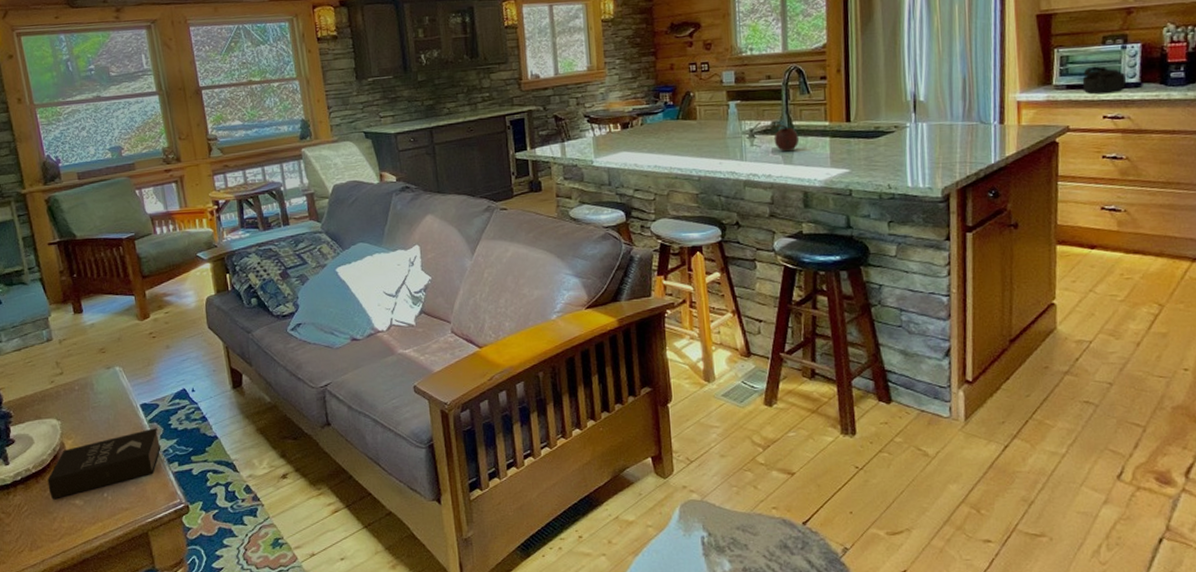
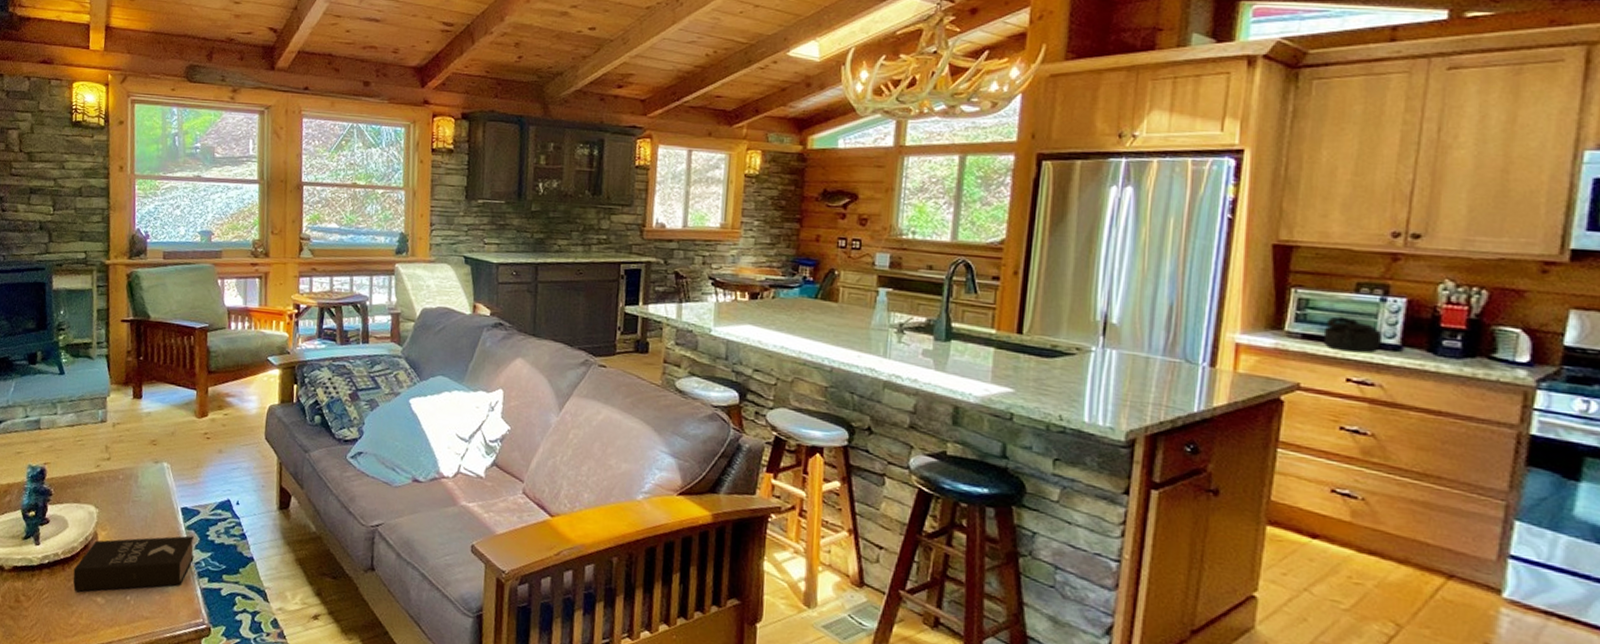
fruit: present [774,124,800,152] -> none [926,323,958,357]

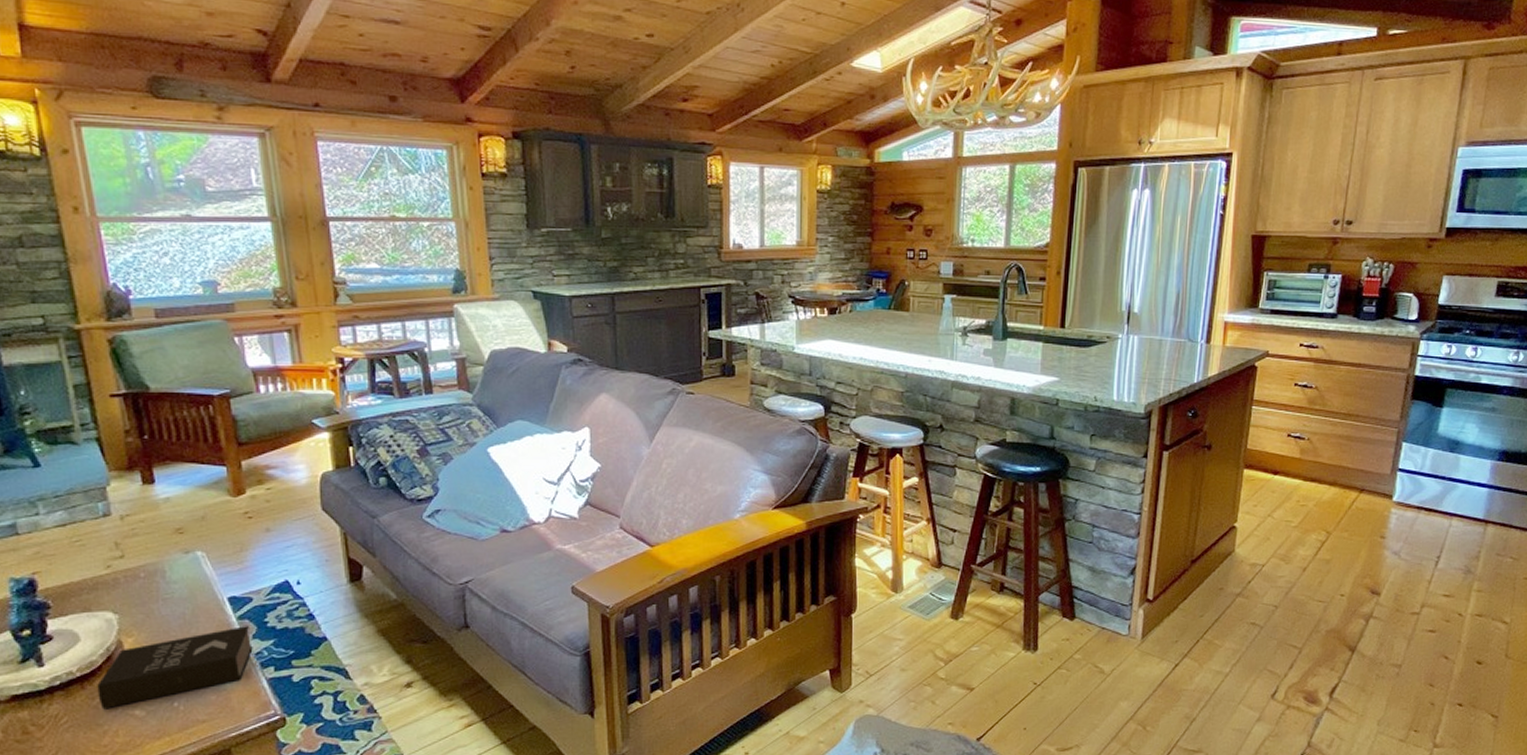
kettle: present [1323,317,1382,354] -> none [1285,294,1324,322]

